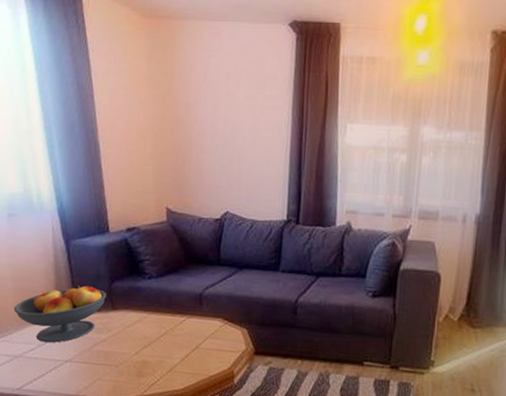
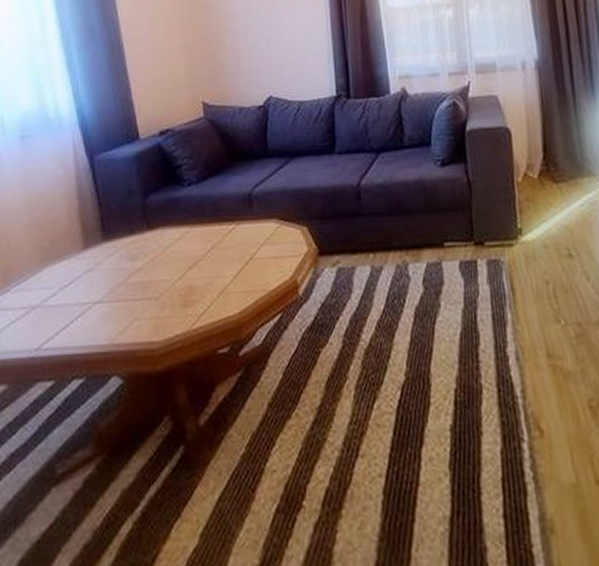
fruit bowl: present [14,285,106,343] -> none [29,205,140,284]

